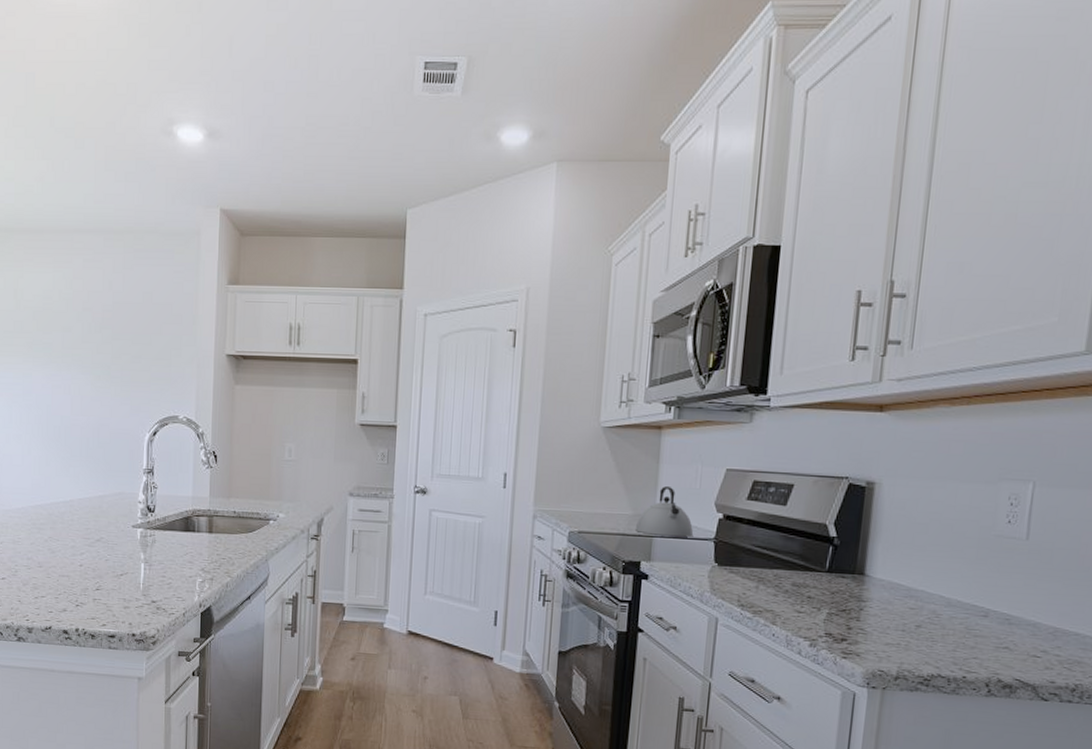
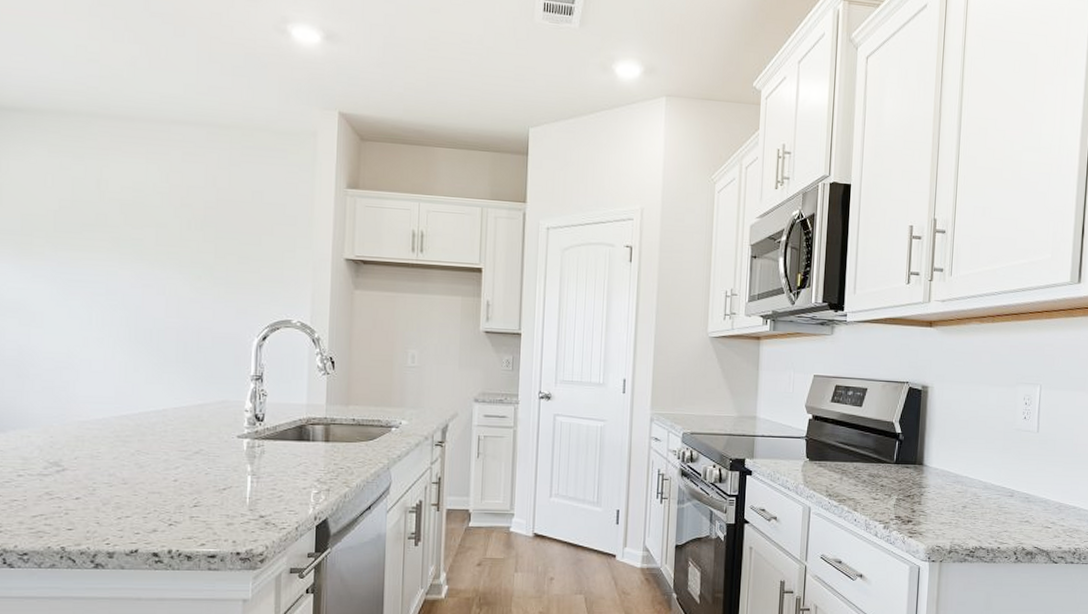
kettle: present [635,485,694,537] -> none [739,390,789,436]

